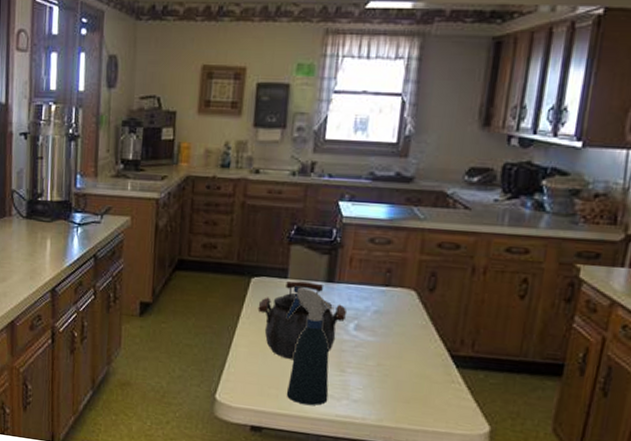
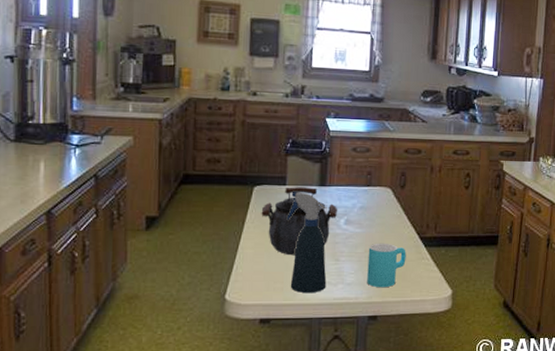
cup: none [377,356,431,412] -> present [367,243,406,288]

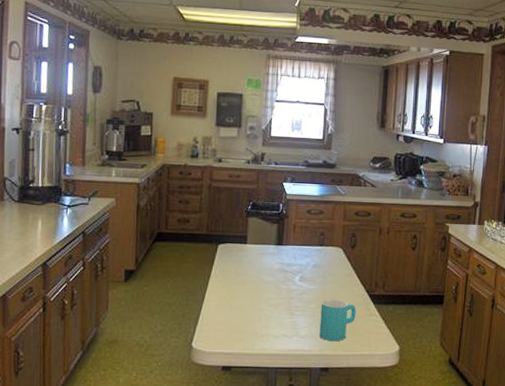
kettle: present [261,187,338,256] -> none [224,245,294,309]
spray bottle: present [286,192,327,293] -> none [247,250,284,344]

